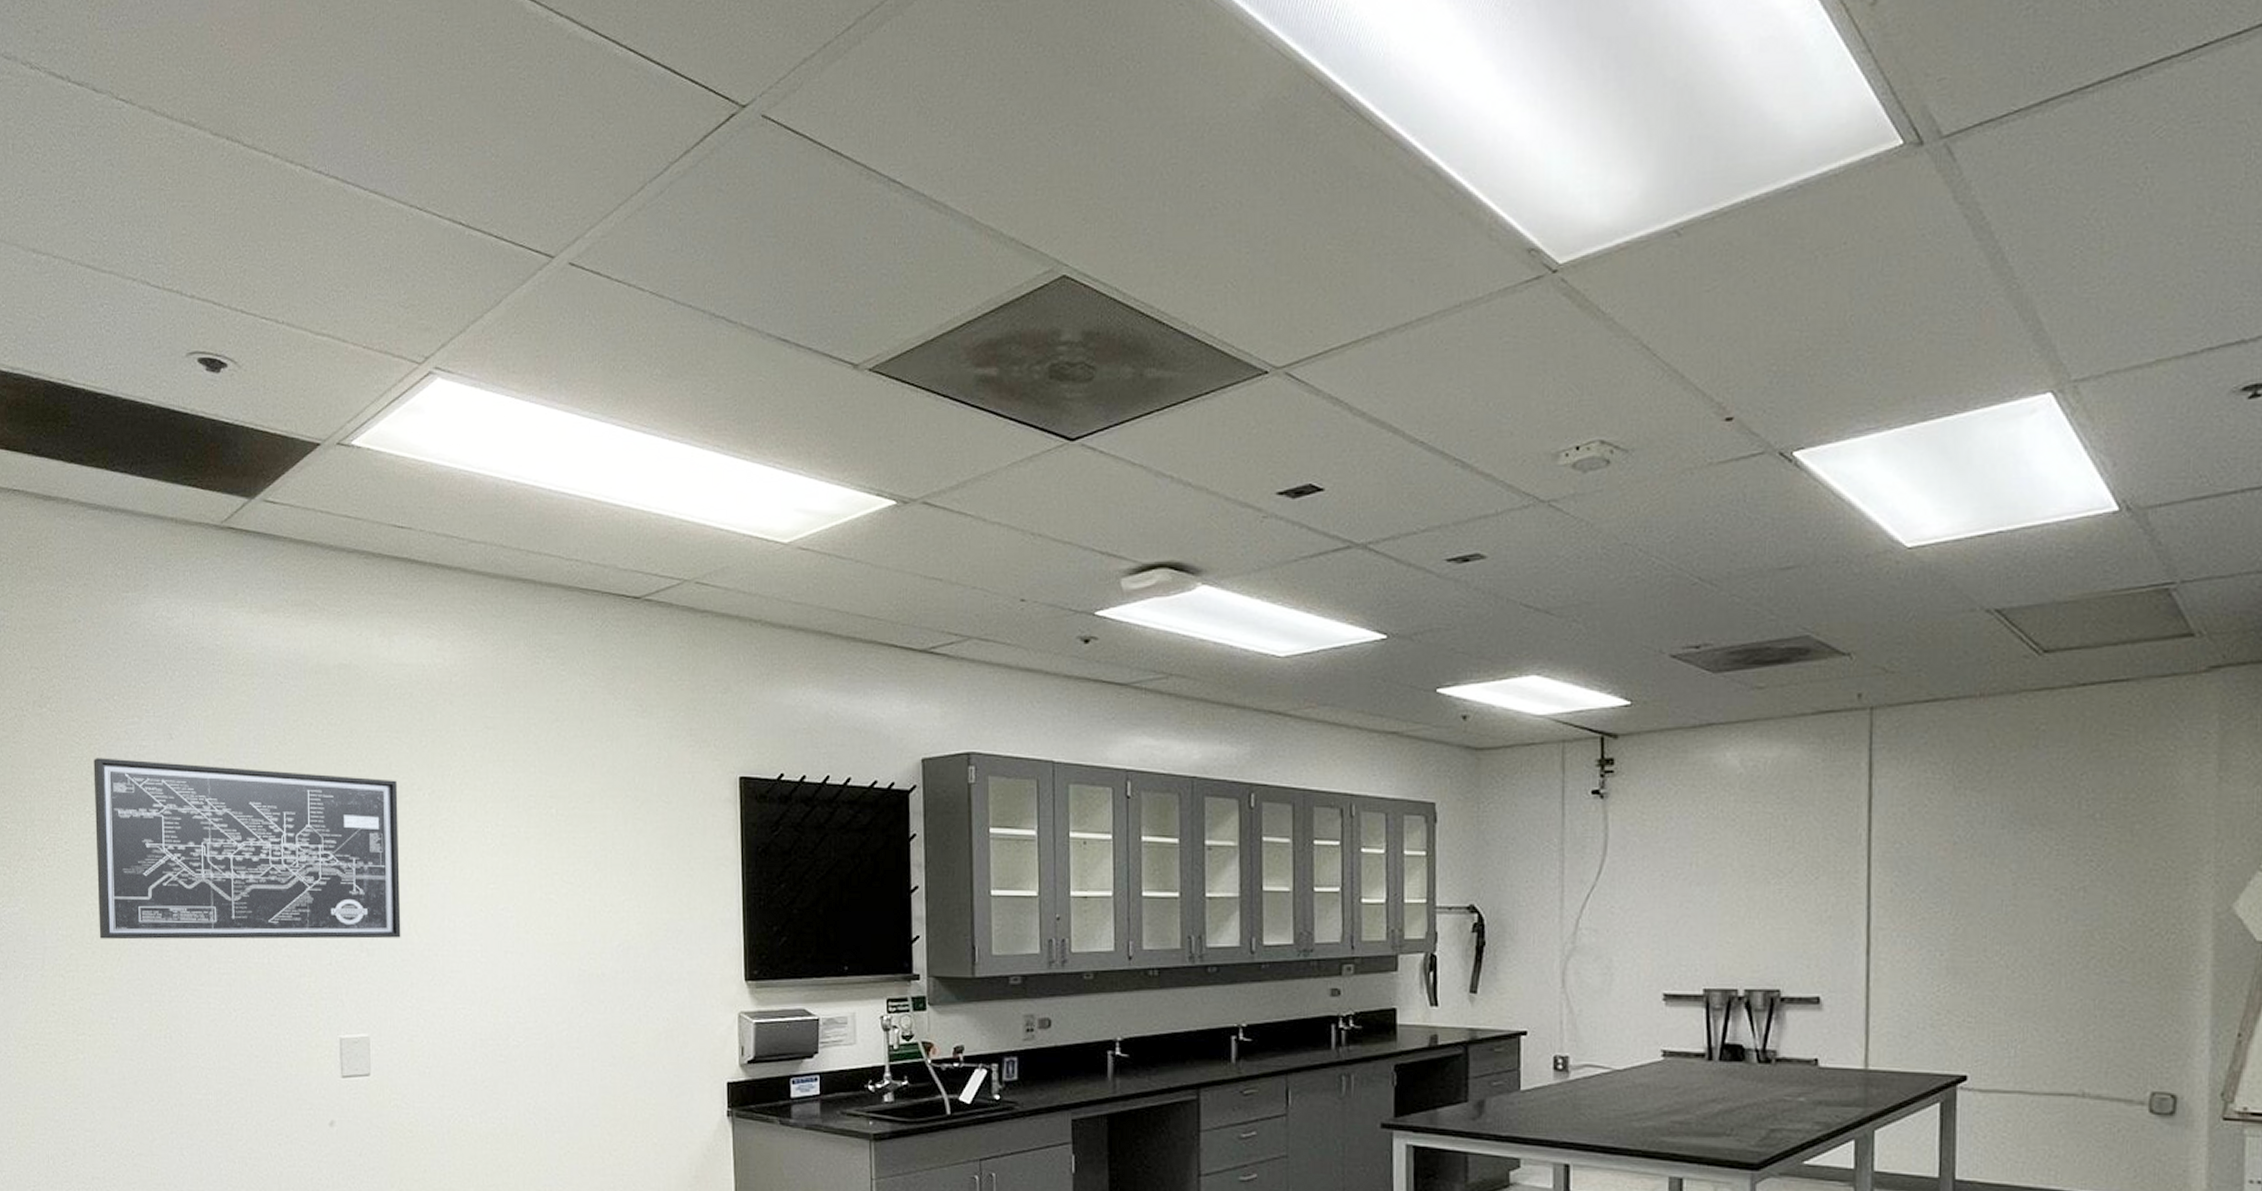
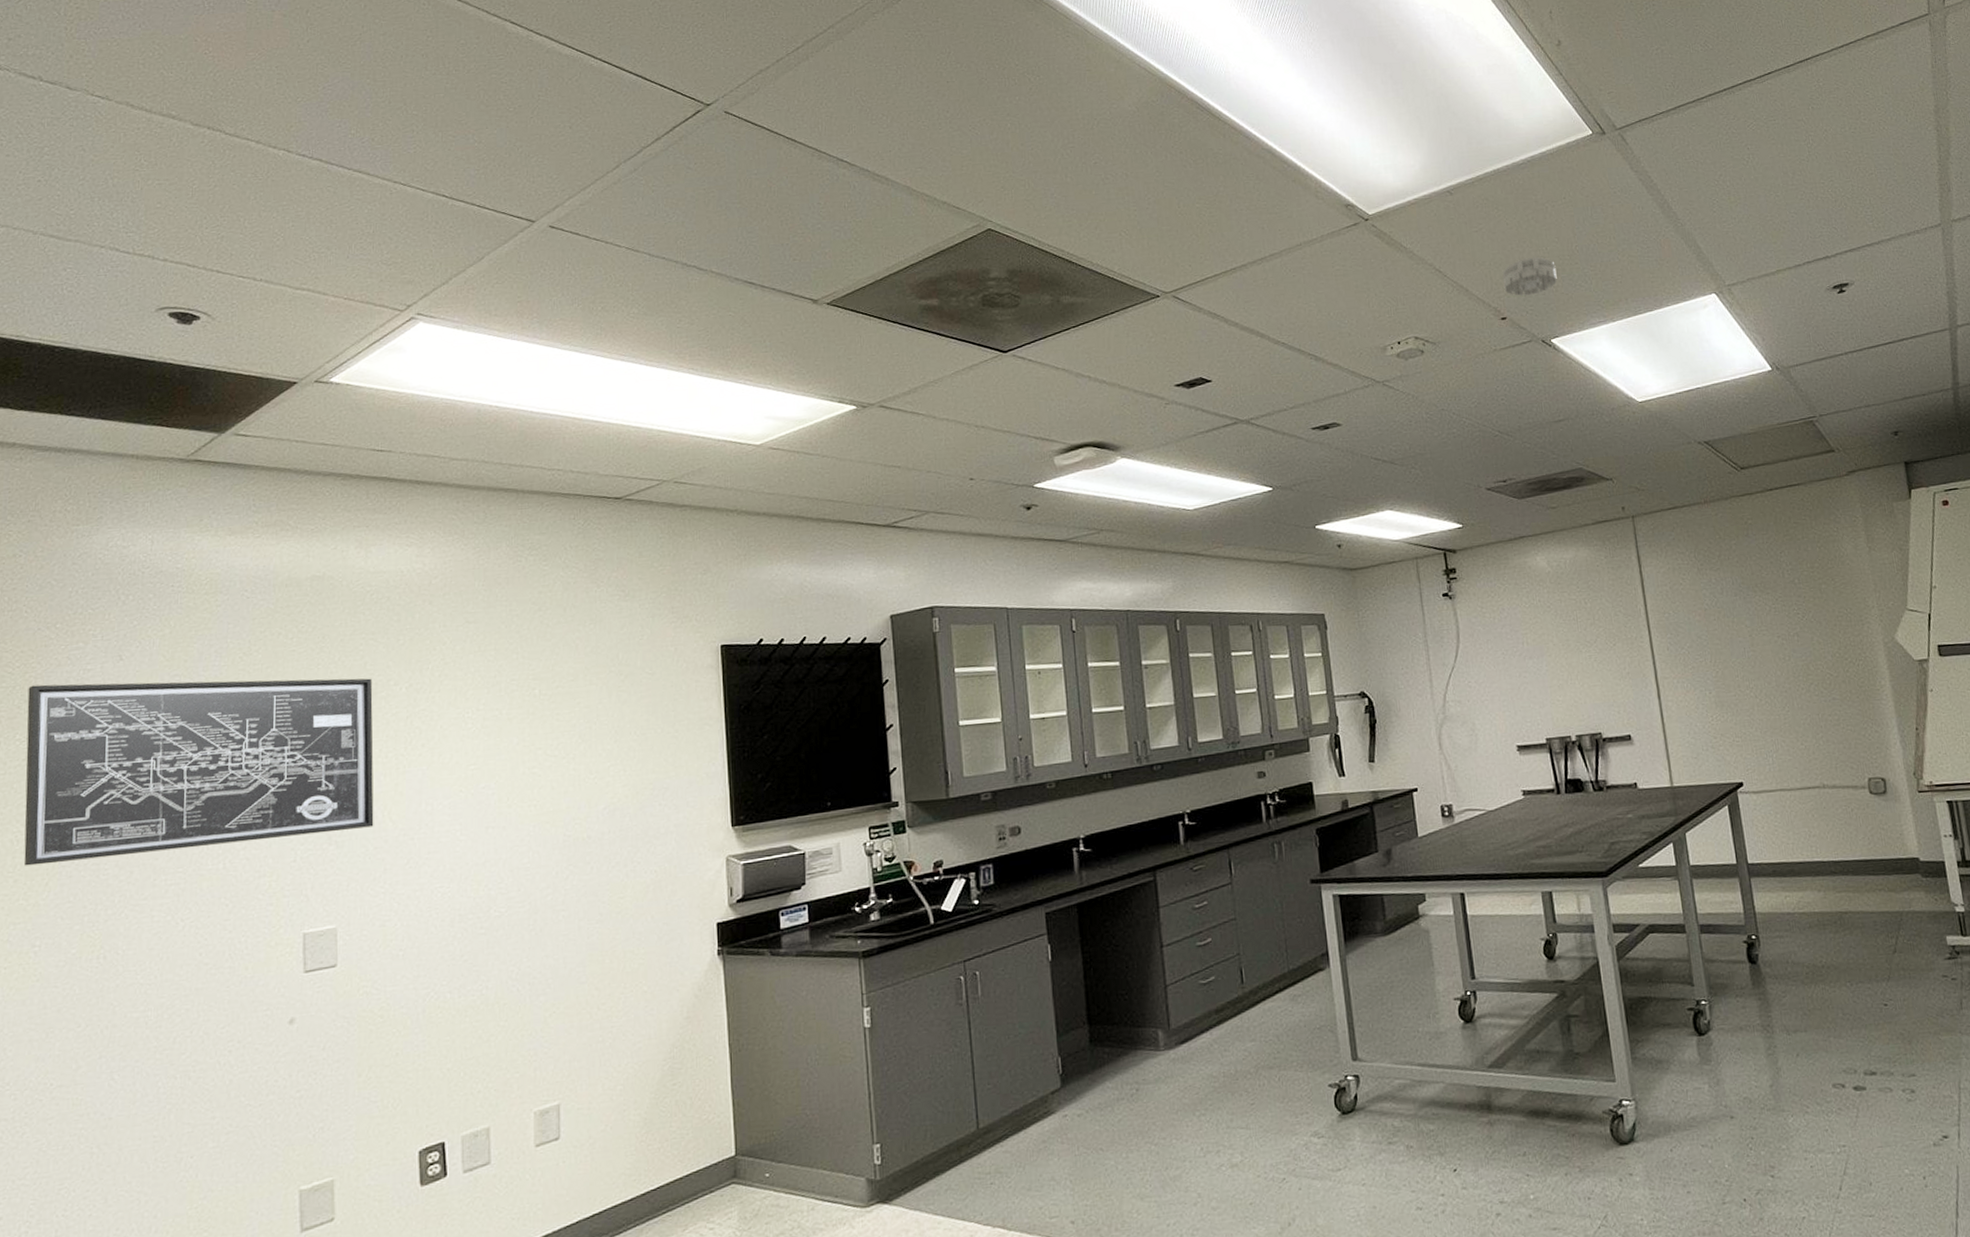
smoke detector: none [1736,330,1816,387] -> present [1502,256,1557,296]

